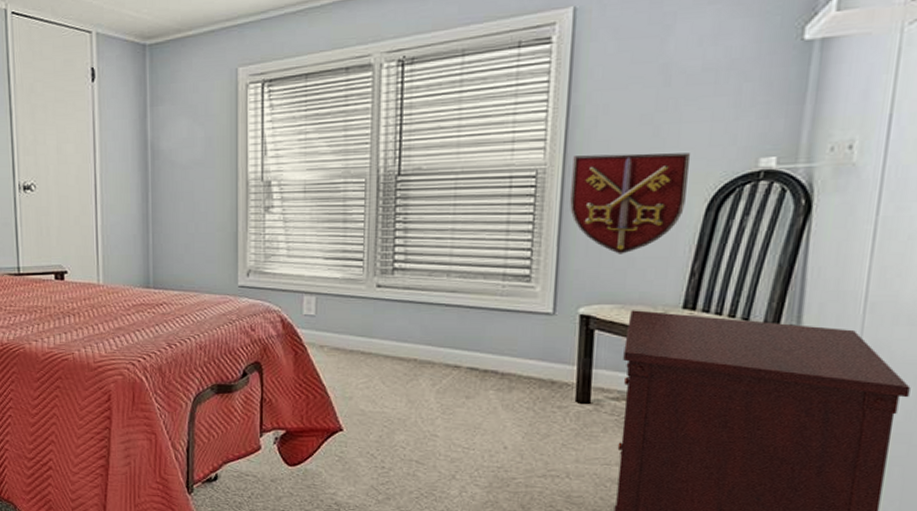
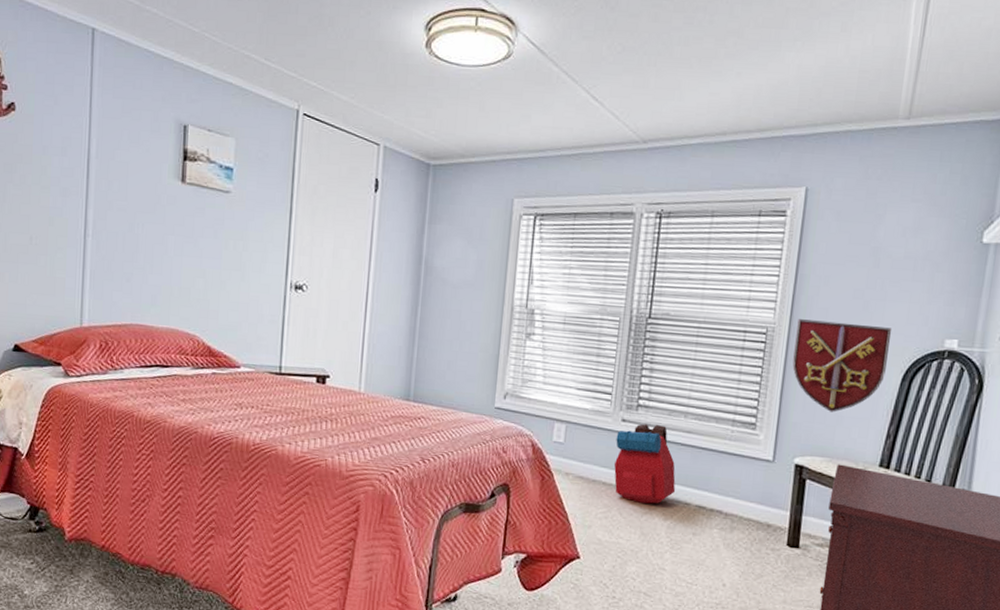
backpack: none [372,287,443,370] -> present [614,424,676,504]

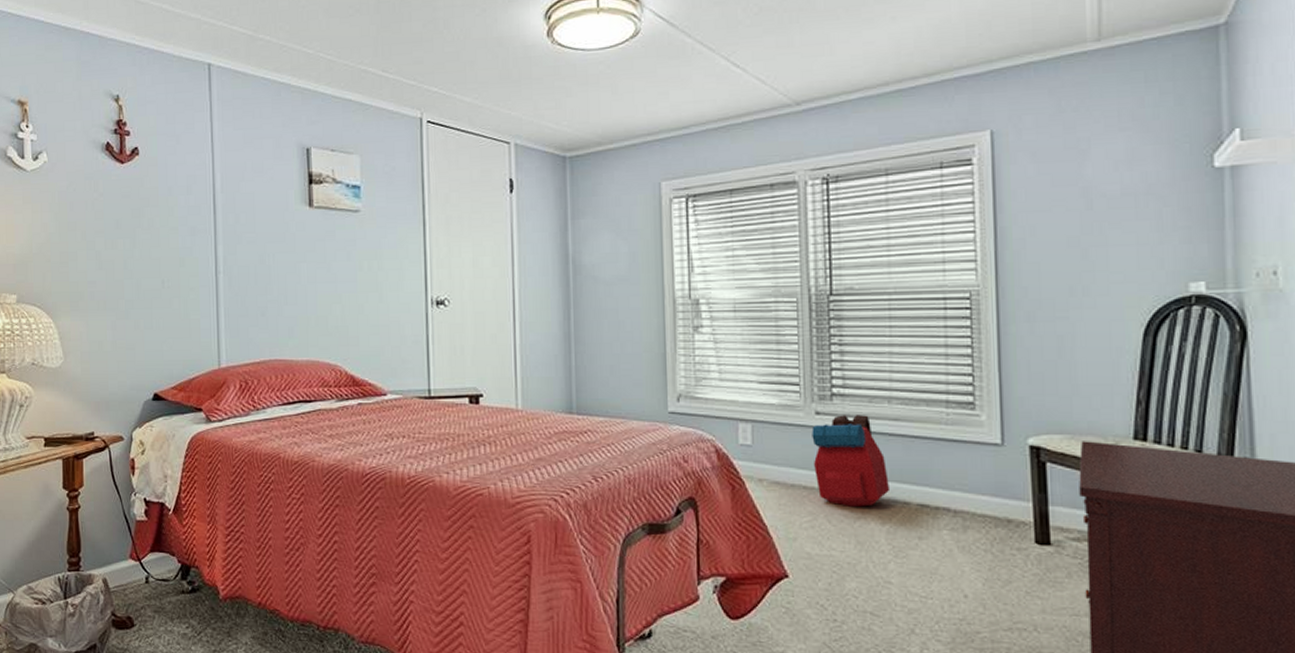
decorative shield: present [792,319,892,412] -> none [1006,276,1122,381]

